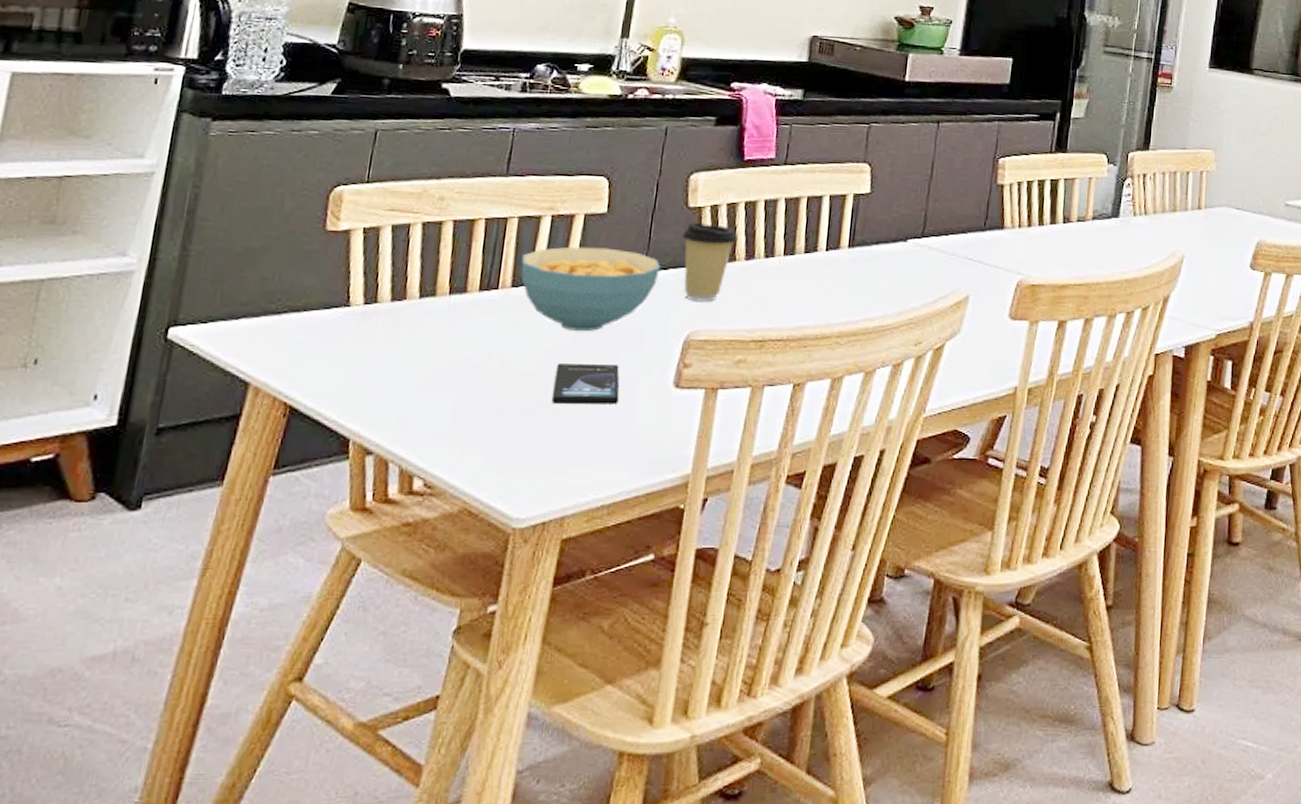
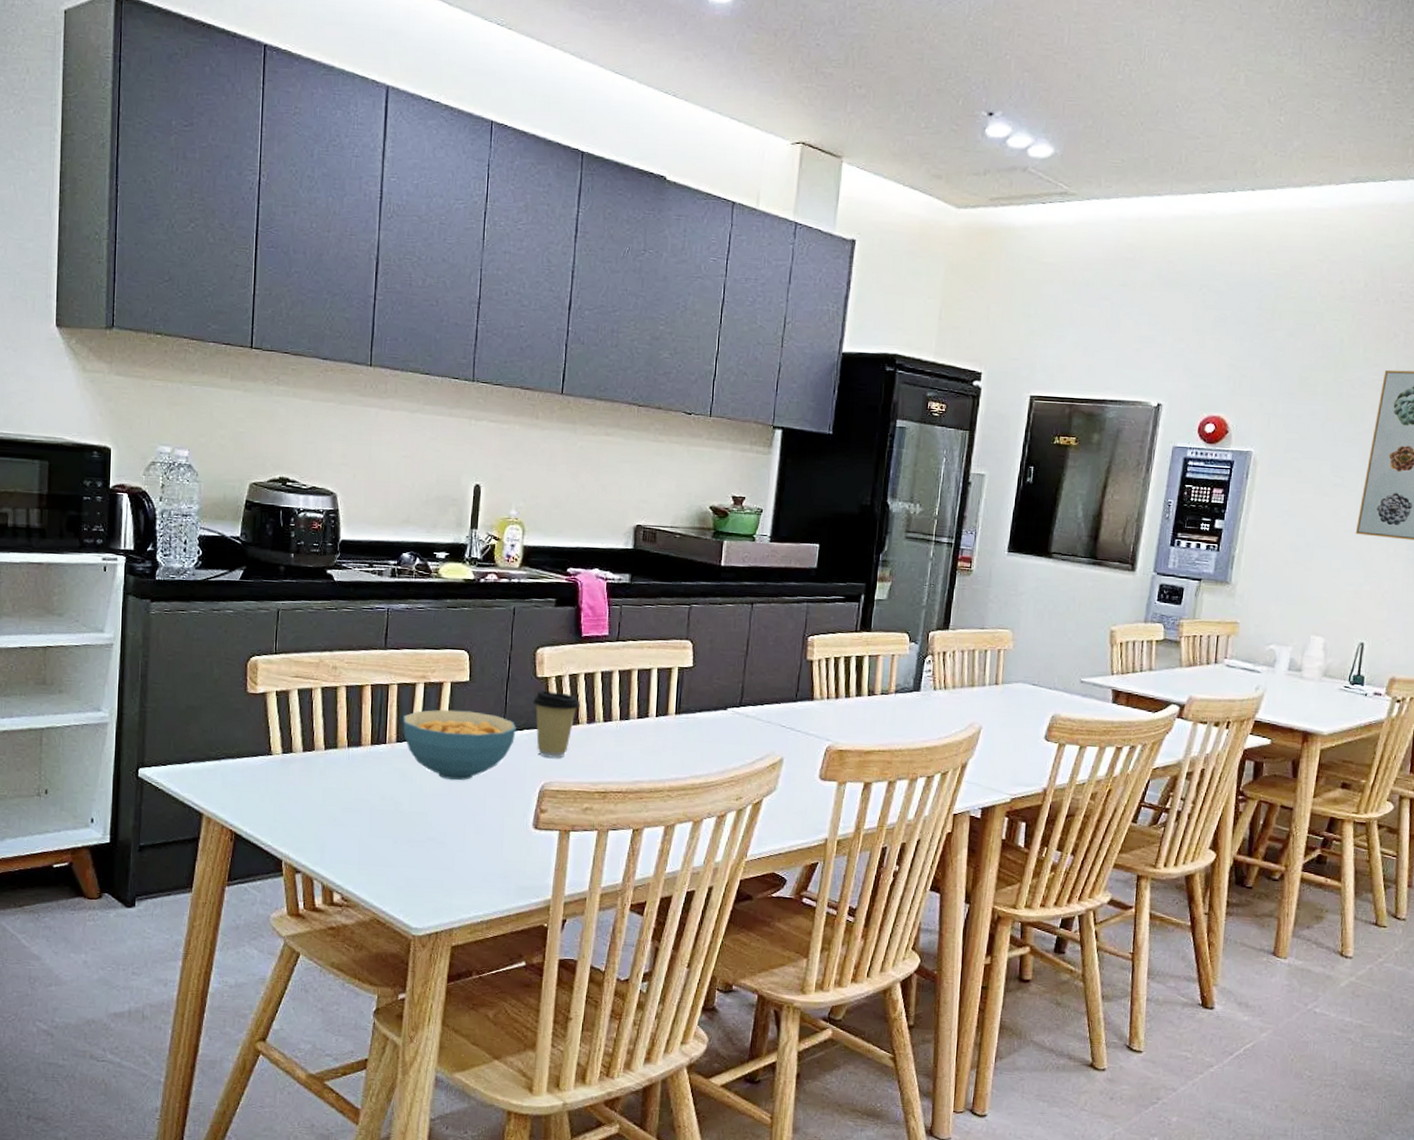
smartphone: present [552,363,620,405] -> none [436,806,490,841]

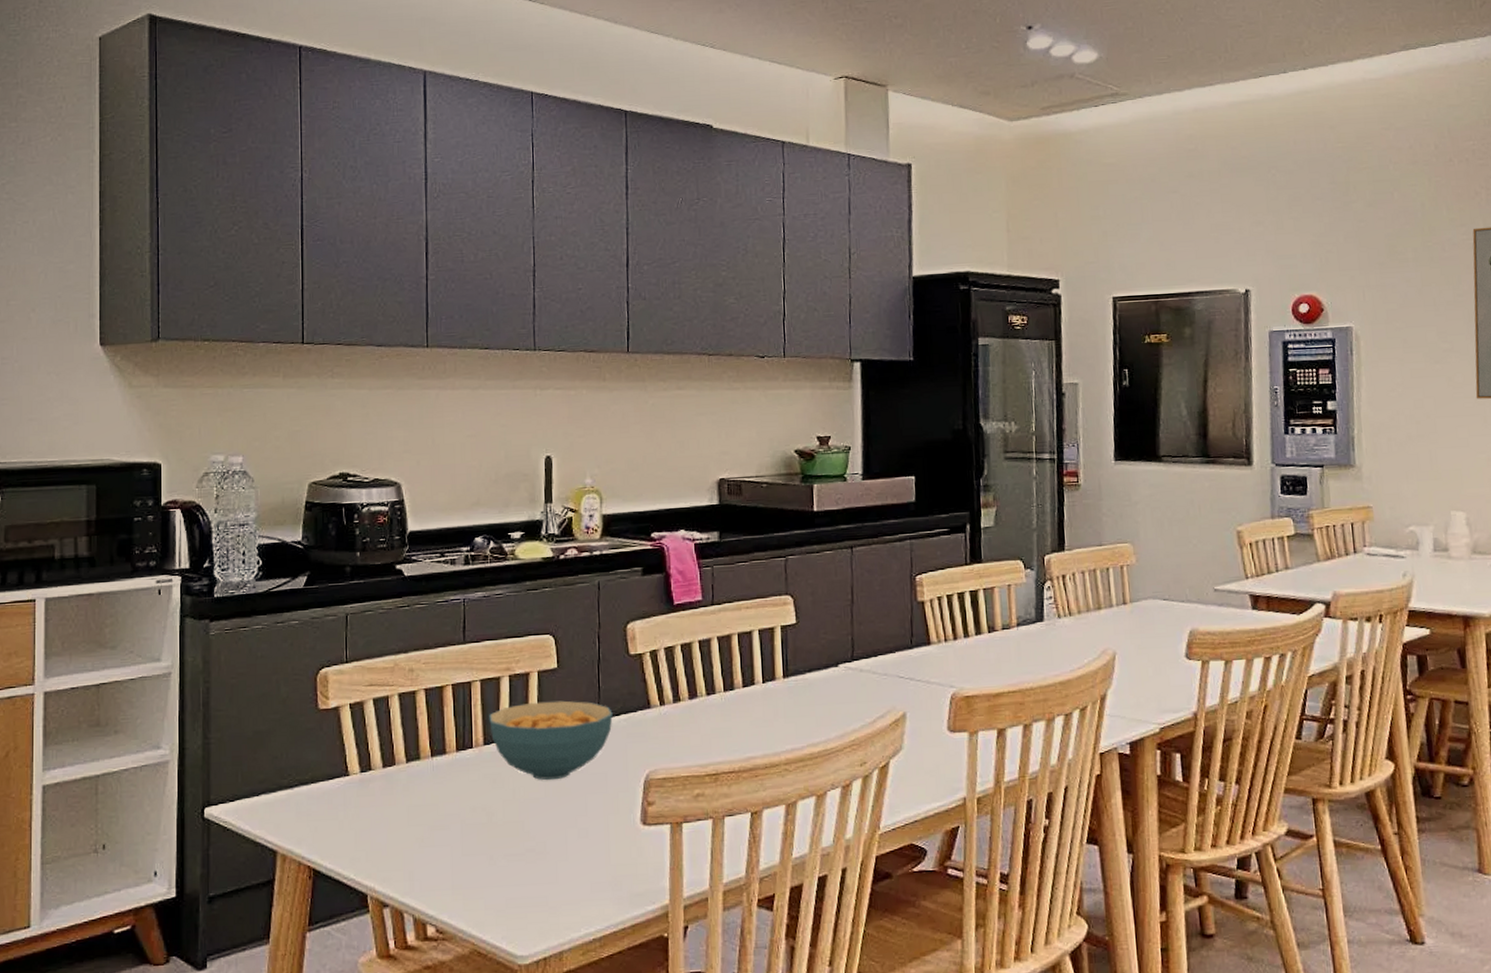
coffee cup: present [532,690,580,758] -> none [627,668,680,742]

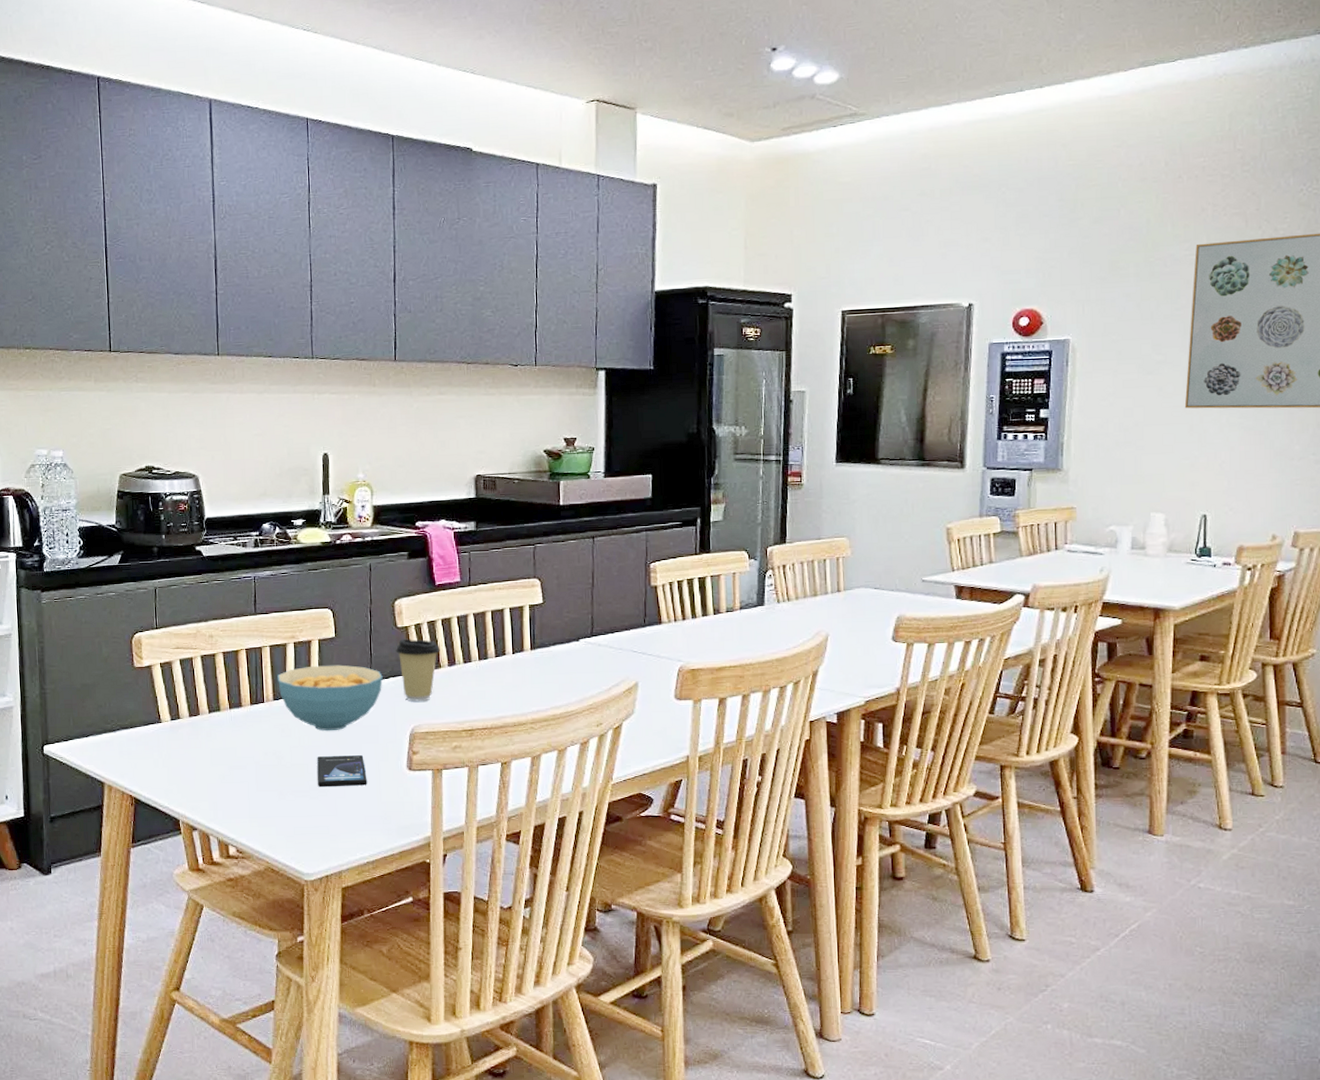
smartphone: none [534,808,594,849] -> present [317,755,367,788]
coffee cup: none [627,668,680,742] -> present [395,639,440,702]

